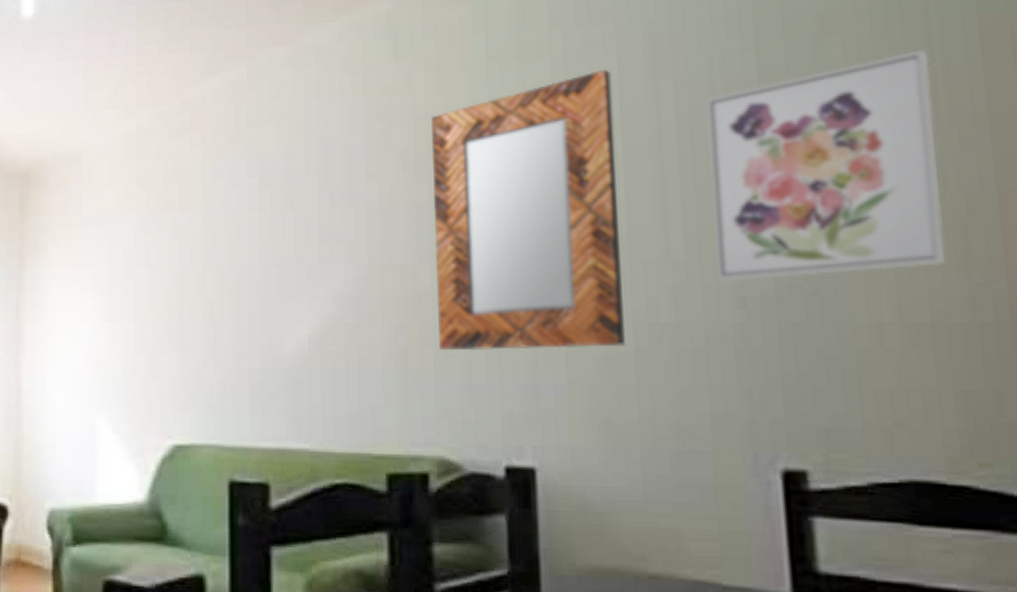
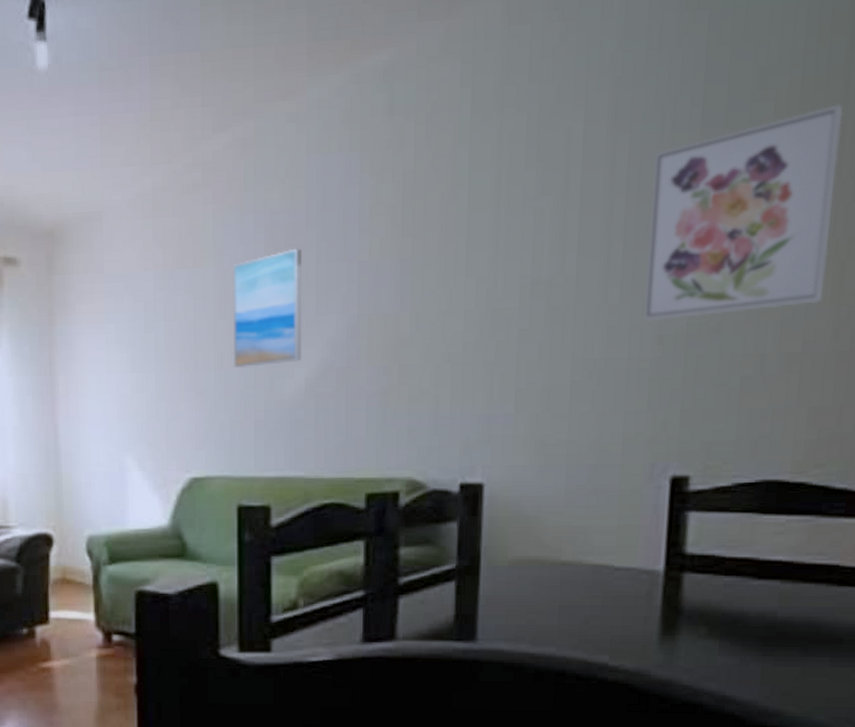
wall art: none [223,193,305,321] -> present [232,248,303,368]
home mirror: present [431,69,625,351] -> none [414,123,578,389]

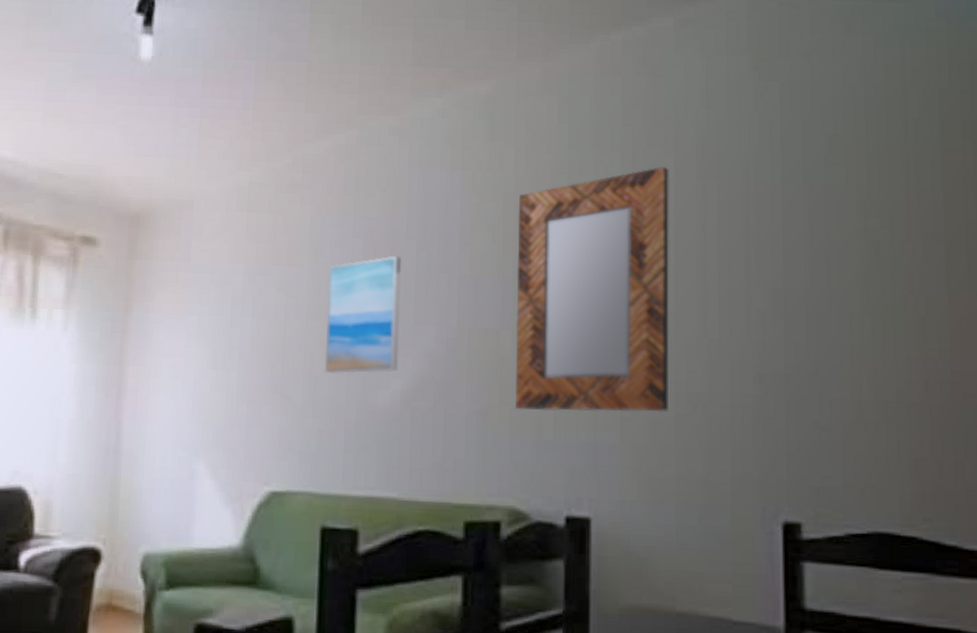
home mirror: none [414,123,578,389] -> present [515,166,669,413]
wall art: present [644,104,843,322] -> none [741,174,909,360]

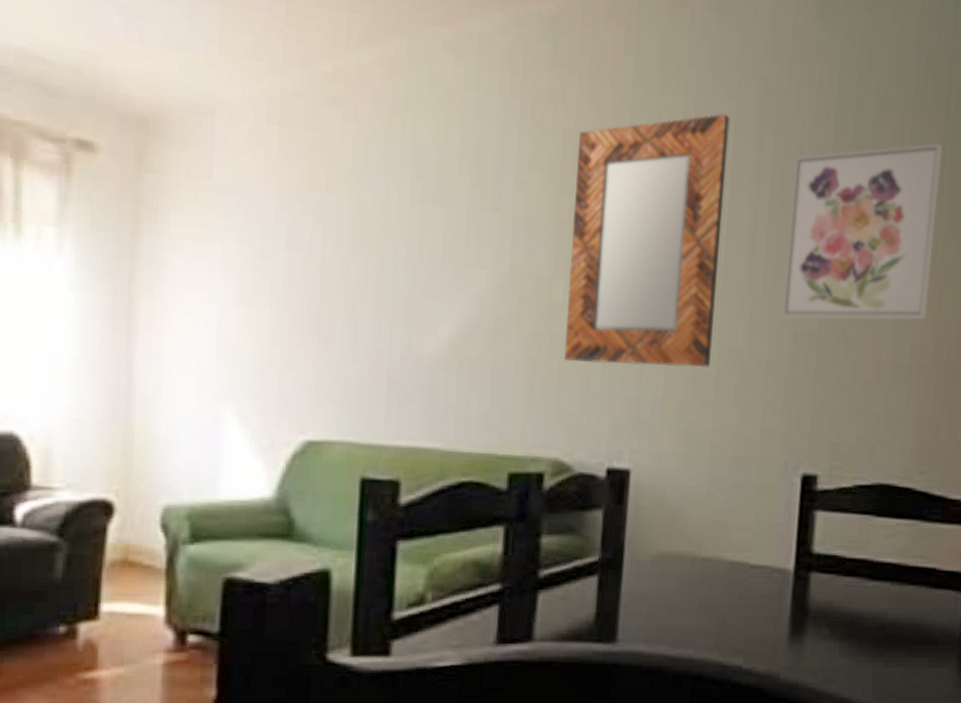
wall art: present [324,255,401,374] -> none [366,189,453,318]
wall art: none [741,174,909,360] -> present [782,143,943,321]

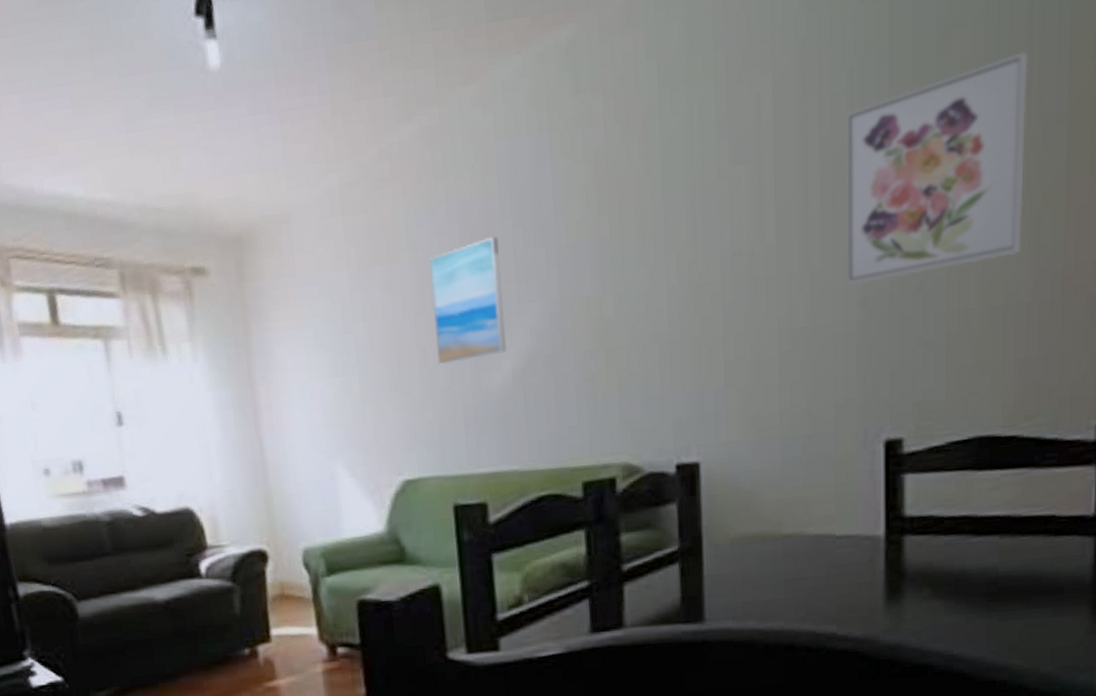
wall art: none [366,189,453,318] -> present [428,236,507,364]
home mirror: present [564,113,730,368] -> none [610,89,771,372]

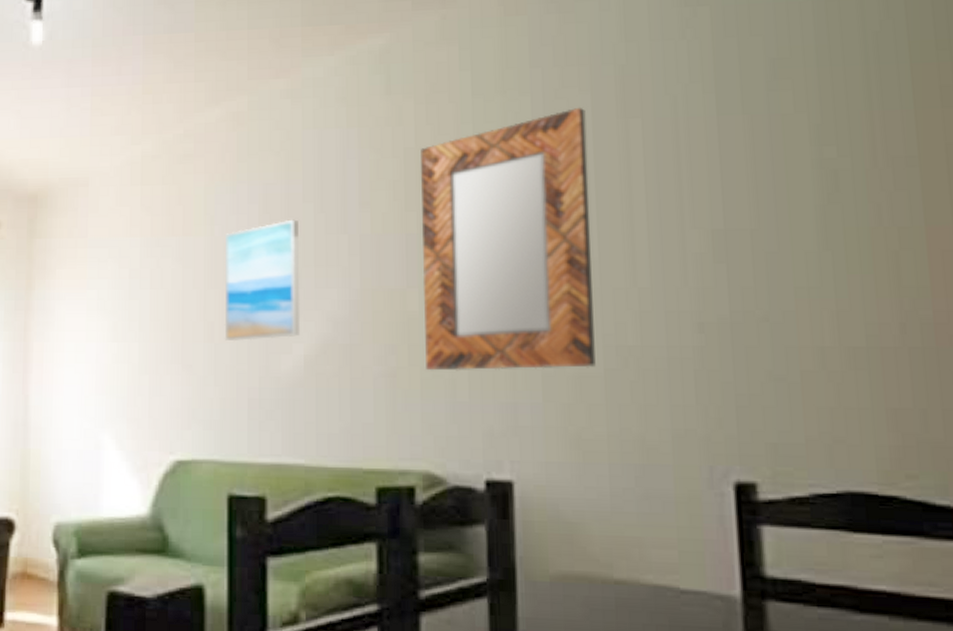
home mirror: none [610,89,771,372] -> present [420,107,596,371]
wall art: present [844,51,1028,286] -> none [670,95,880,307]

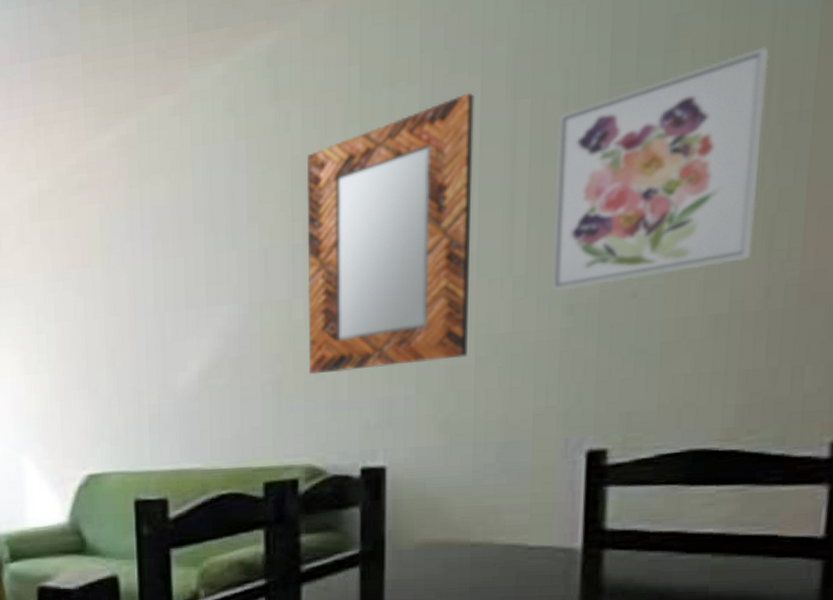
wall art: present [224,219,301,342] -> none [120,241,194,364]
wall art: none [670,95,880,307] -> present [552,46,769,292]

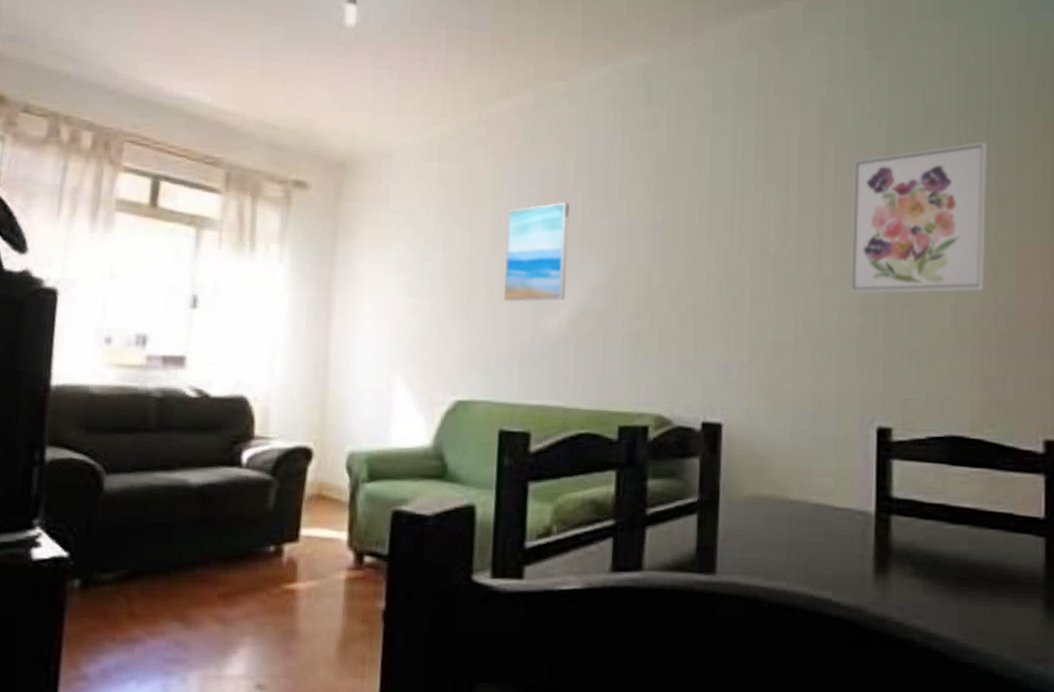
wall art: none [120,241,194,364] -> present [503,202,570,302]
home mirror: present [306,92,474,375] -> none [663,130,795,337]

